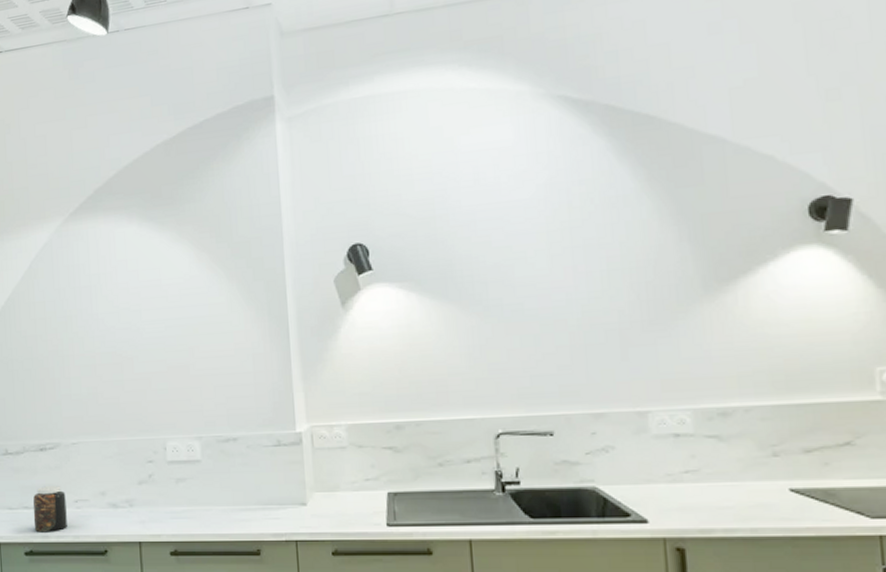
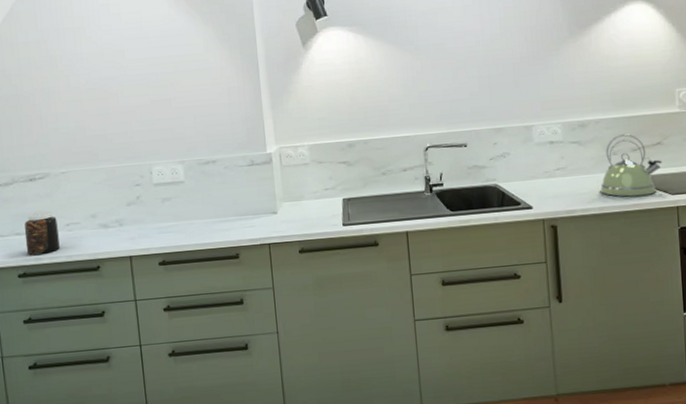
kettle: none [752,428,855,518] -> present [600,134,663,197]

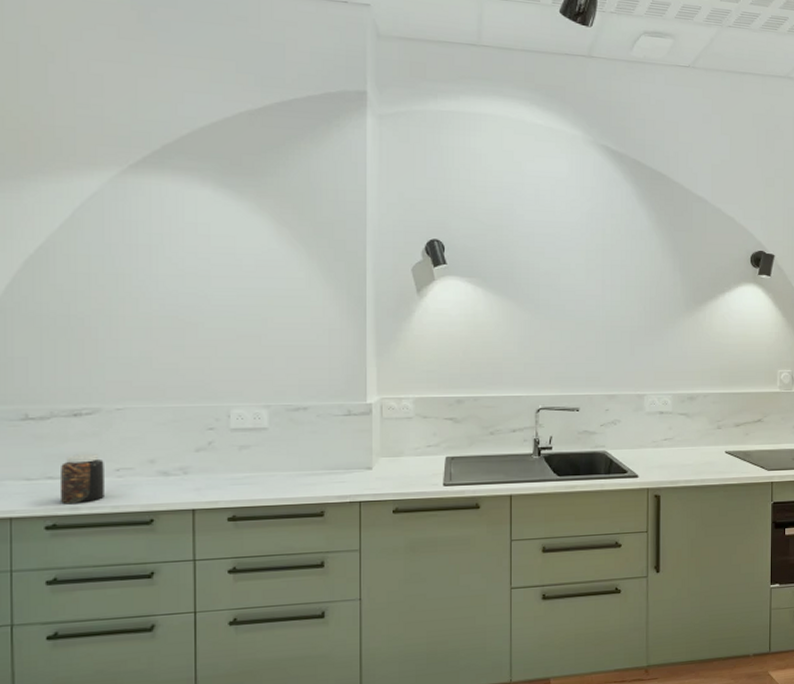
kettle: present [600,134,663,197] -> none [703,409,762,471]

